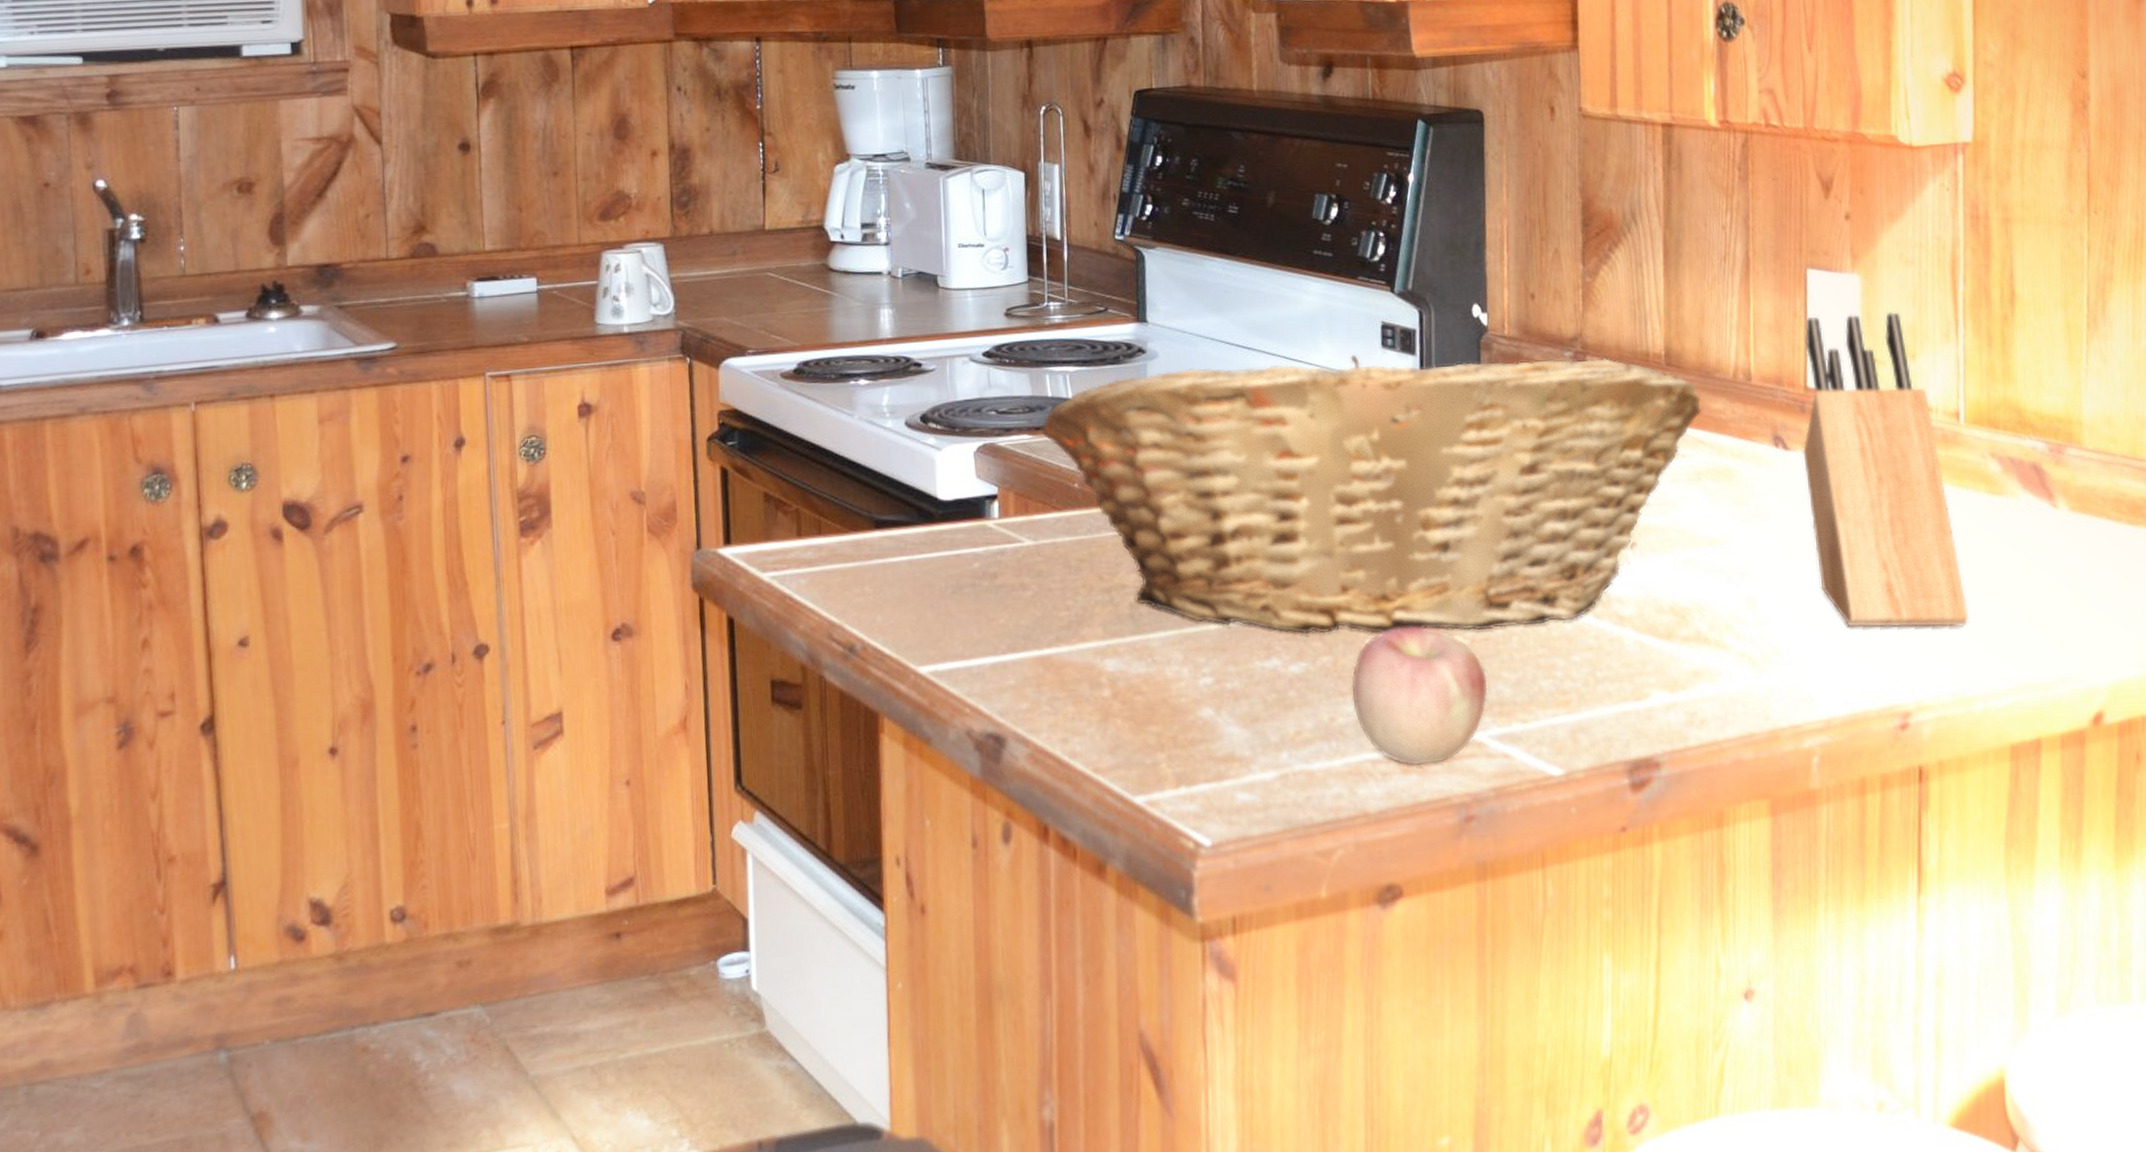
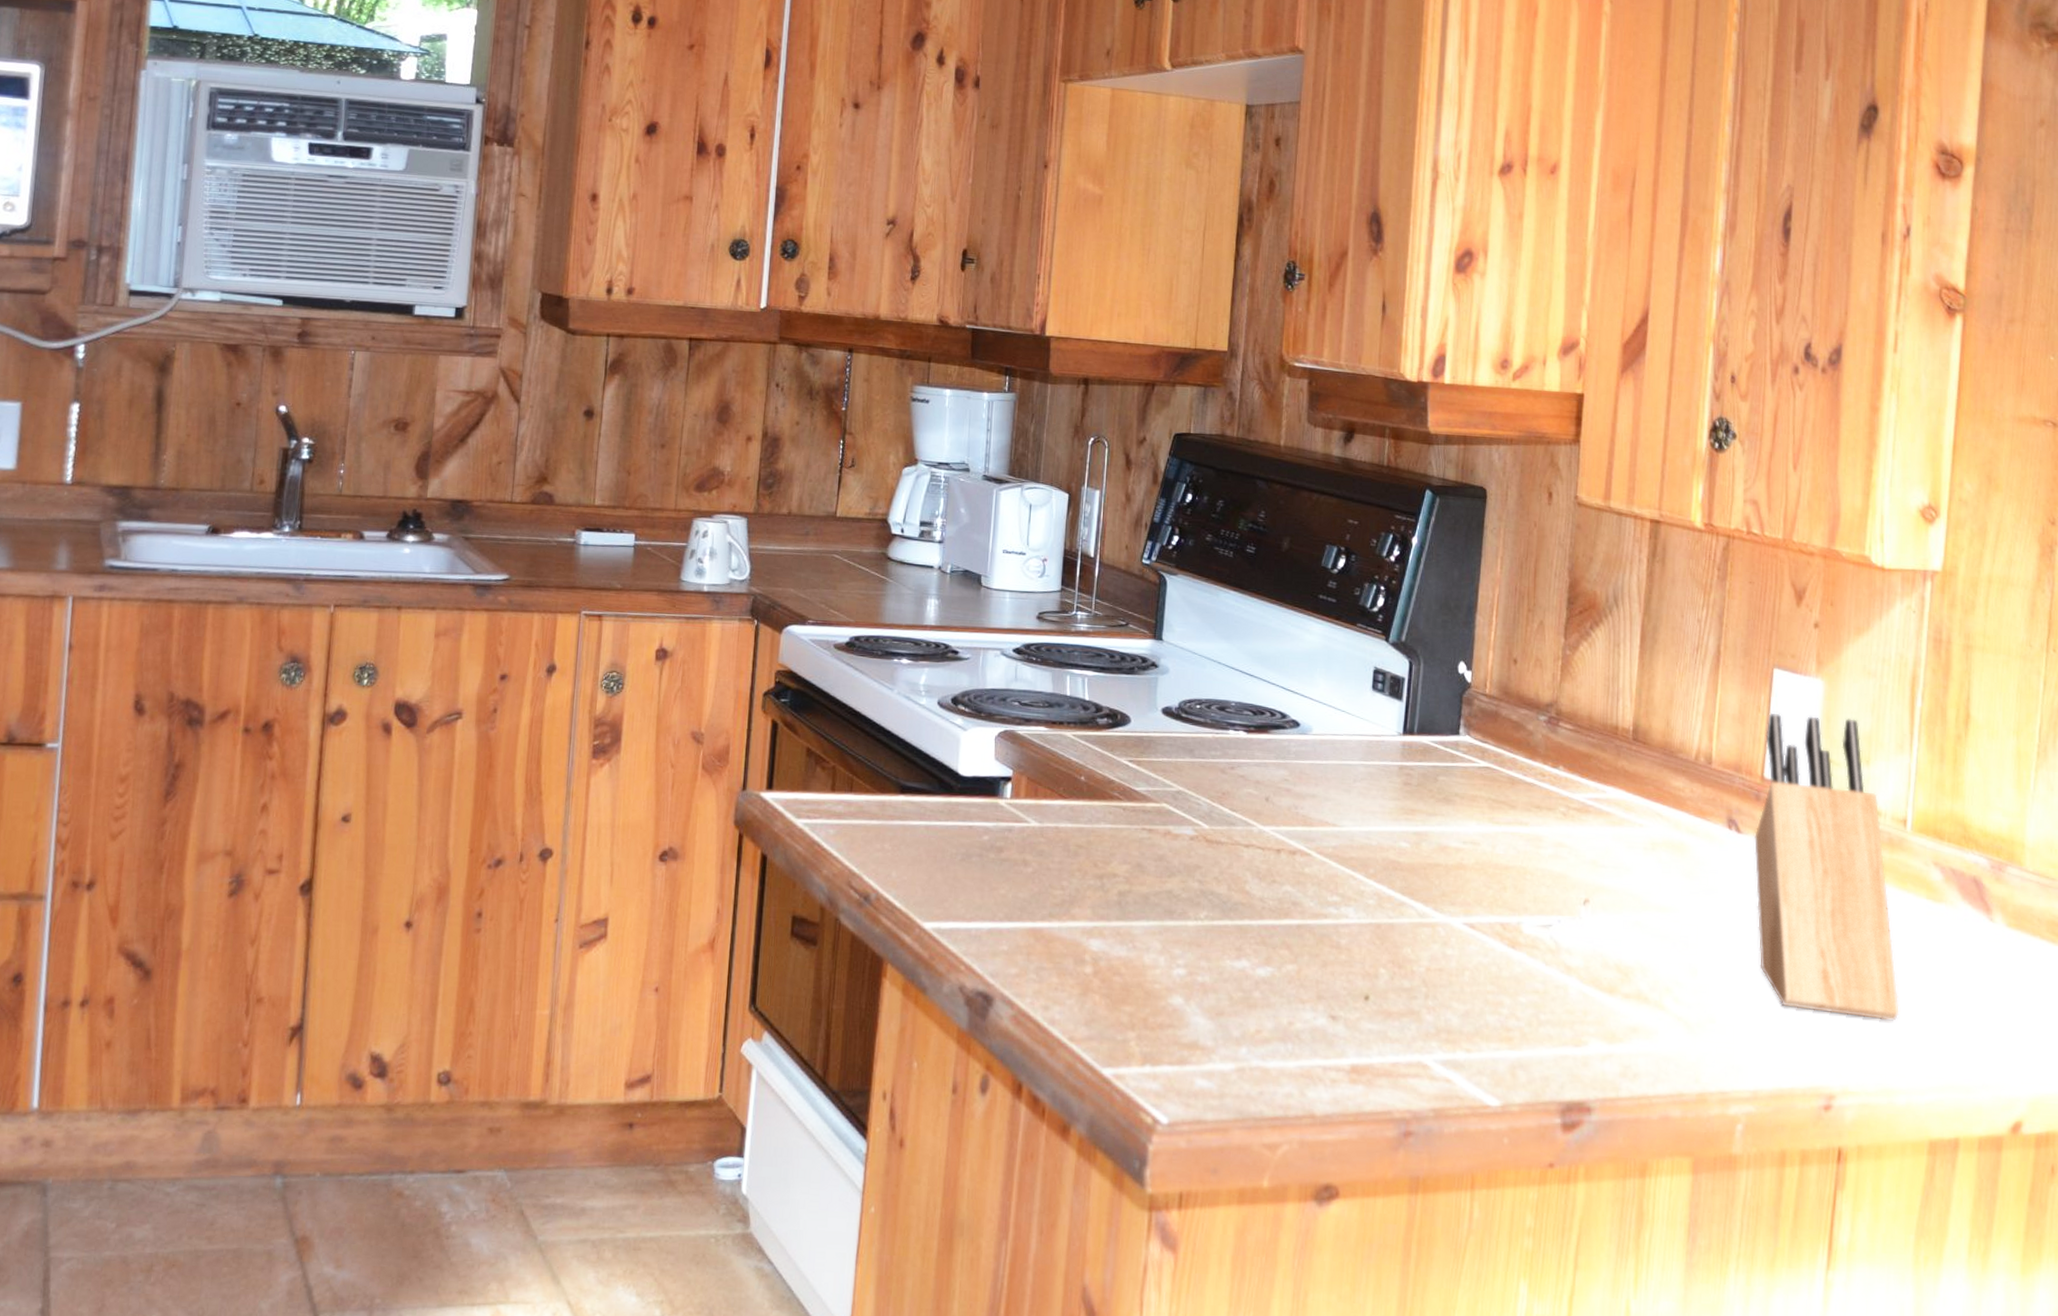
fruit basket: present [1041,354,1702,635] -> none [1057,686,1664,964]
apple: present [1351,626,1488,766] -> none [1311,947,1438,1078]

